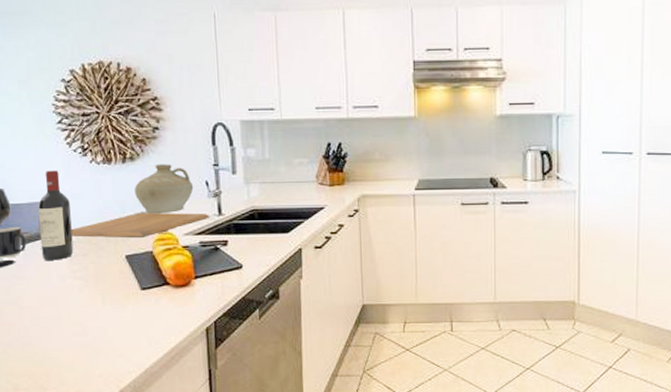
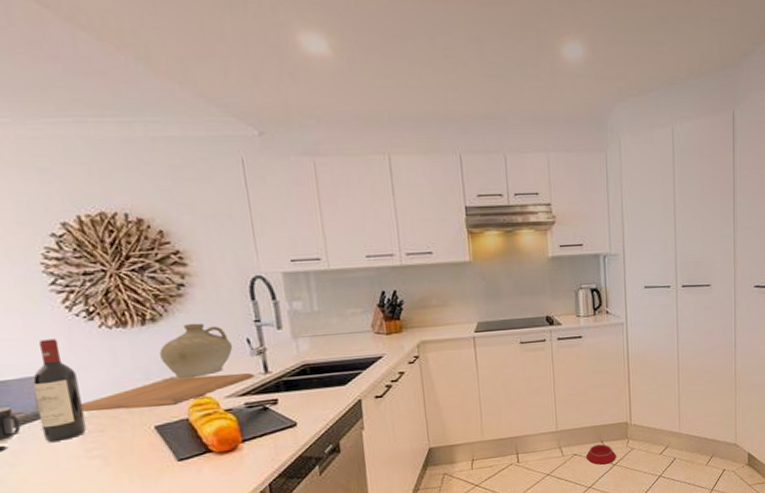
pet bowl: none [526,322,560,345] -> present [586,444,616,465]

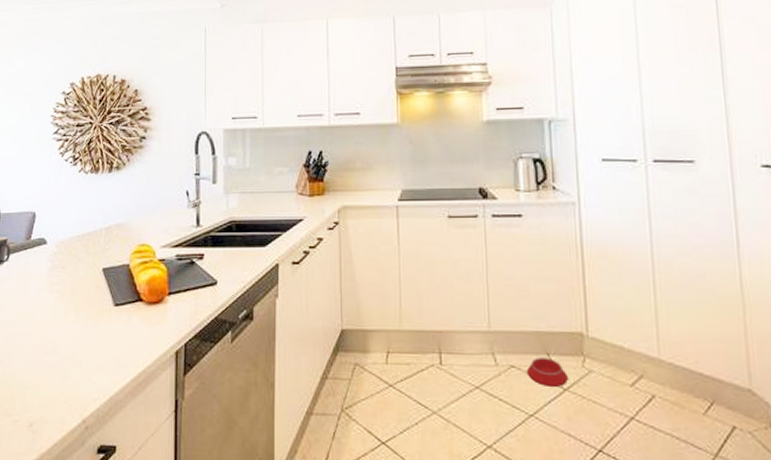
wine bottle: present [32,339,87,442] -> none [23,180,56,272]
chopping board: present [80,373,254,412] -> none [53,224,187,251]
ceramic jug: present [159,323,233,379] -> none [118,173,174,225]

